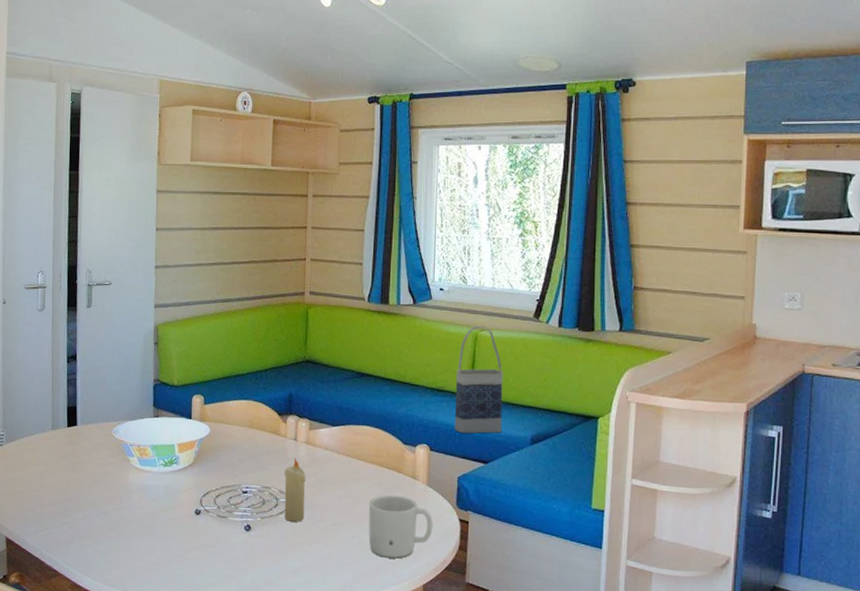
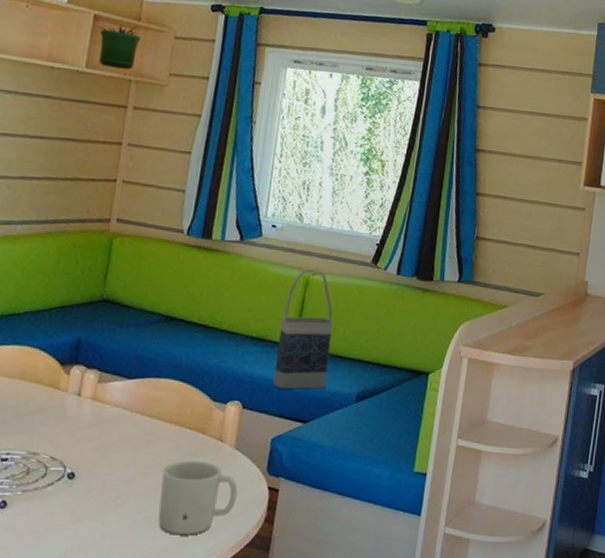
planter: none [275,125,312,163] -> present [95,25,141,70]
candle: present [284,458,306,522] -> none [53,417,88,495]

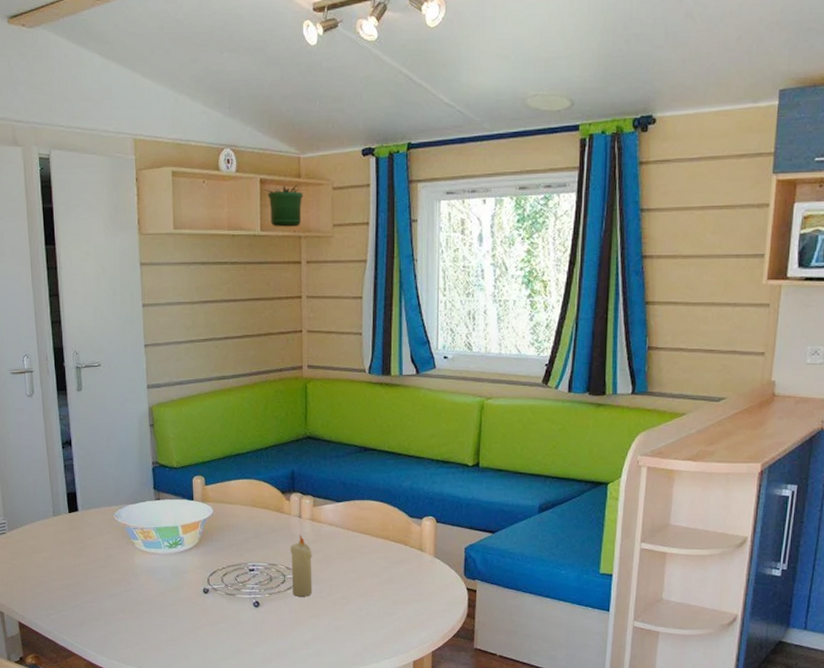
candle: none [53,417,88,495] -> present [291,535,313,597]
mug: present [158,460,238,536] -> none [376,567,441,628]
bag: present [272,268,334,390] -> none [460,393,511,505]

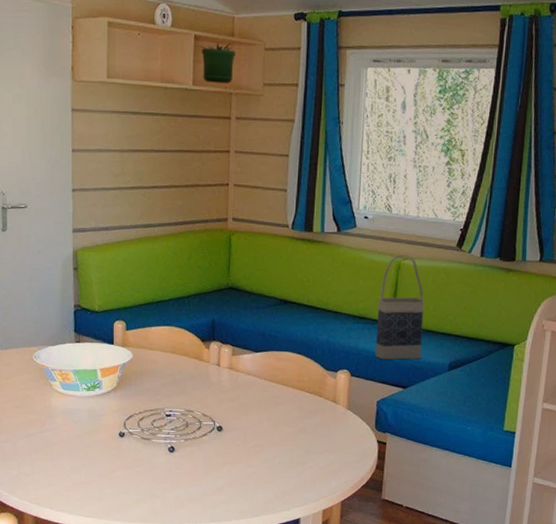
candle: present [291,535,313,597] -> none [207,383,229,444]
bag: none [460,393,511,505] -> present [375,254,425,360]

